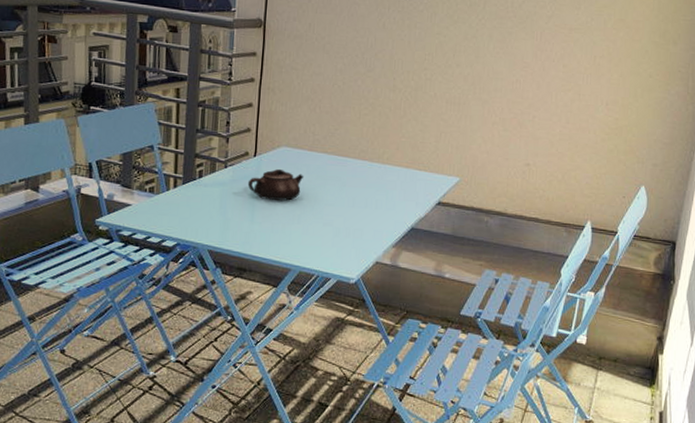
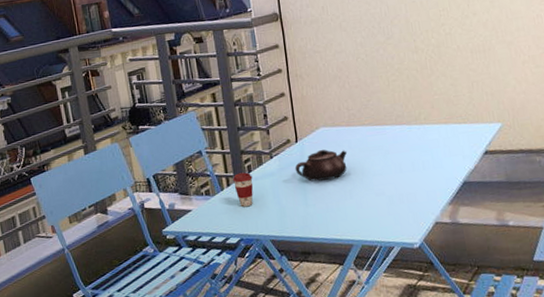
coffee cup: none [180,176,202,213] -> present [232,172,253,208]

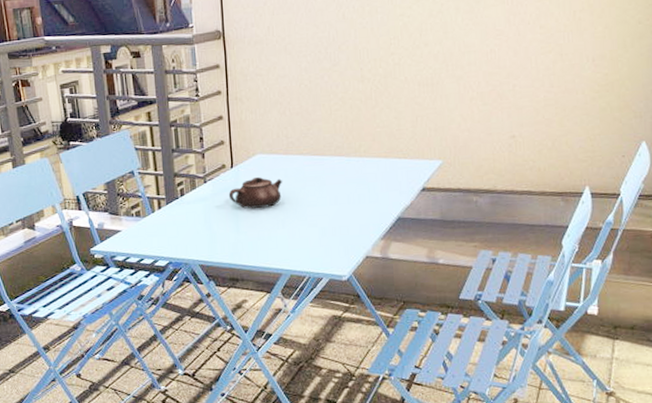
coffee cup: present [232,172,253,208] -> none [164,195,185,231]

